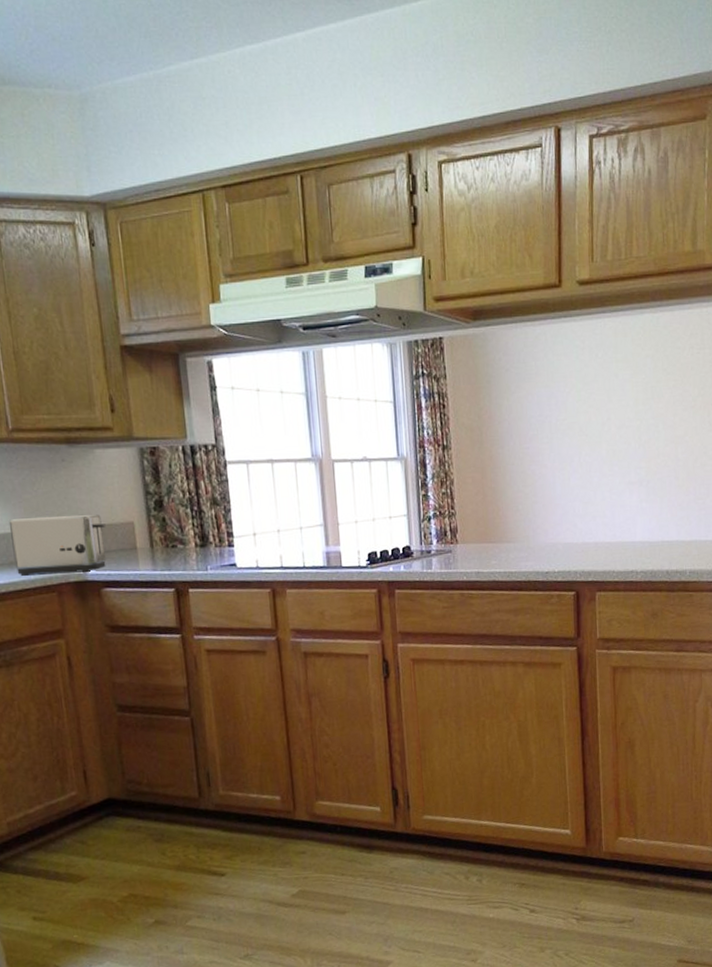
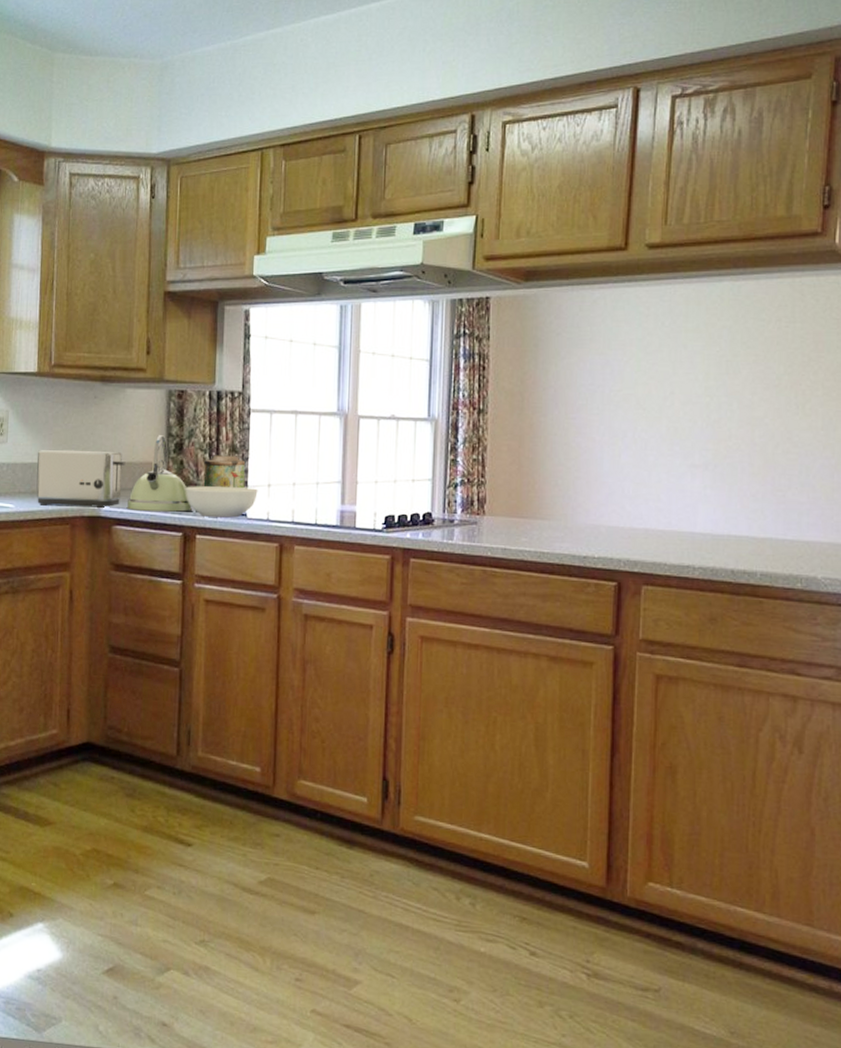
kettle: none [113,494,182,572] -> present [126,435,193,513]
bowl: none [169,538,245,571] -> present [184,486,258,519]
canister: none [186,508,231,542] -> present [203,455,246,489]

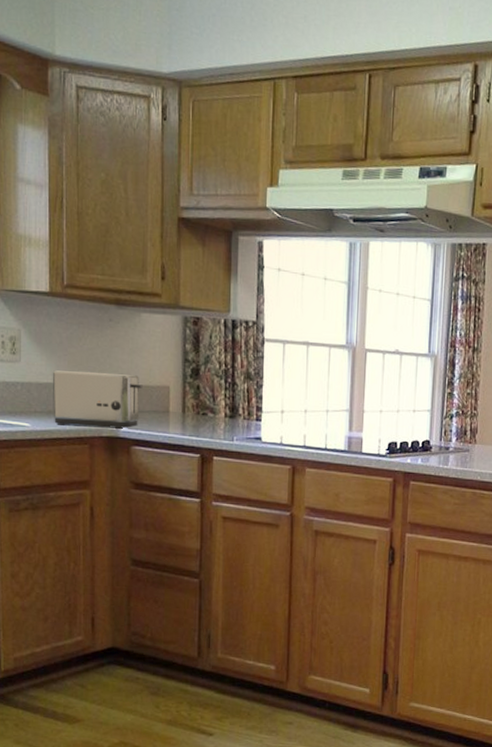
kettle: present [126,435,193,513] -> none [144,360,210,436]
bowl: present [184,486,258,519] -> none [200,410,272,442]
canister: present [203,455,246,489] -> none [219,381,260,414]

